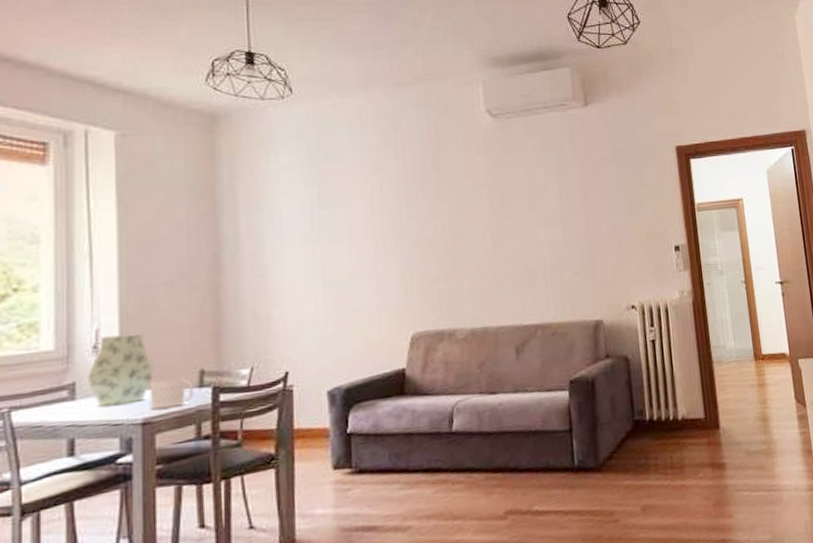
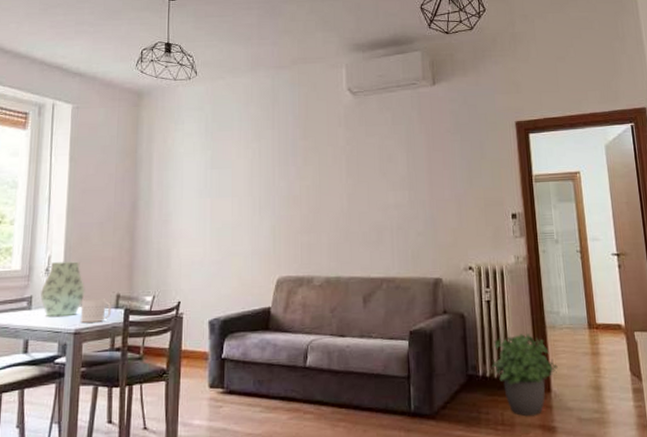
potted plant: none [658,371,726,457] -> present [492,334,558,417]

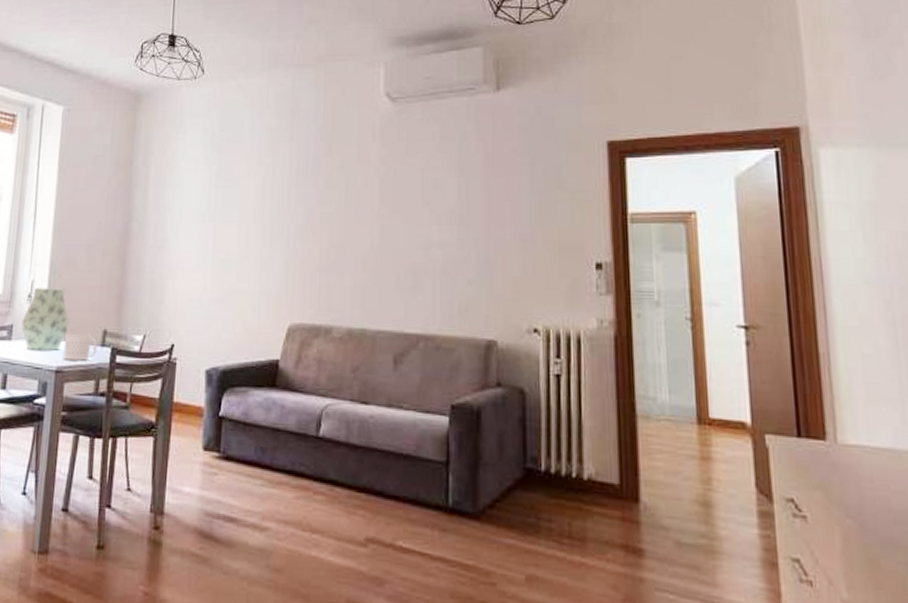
potted plant: present [492,334,558,417] -> none [559,422,651,532]

